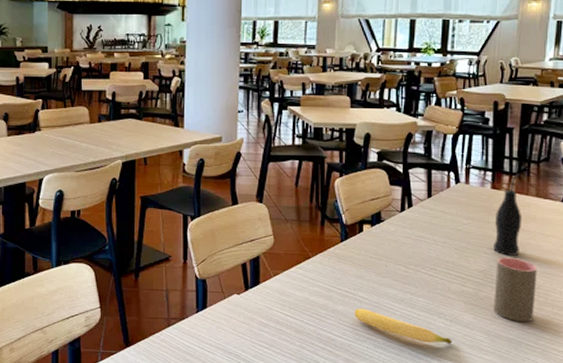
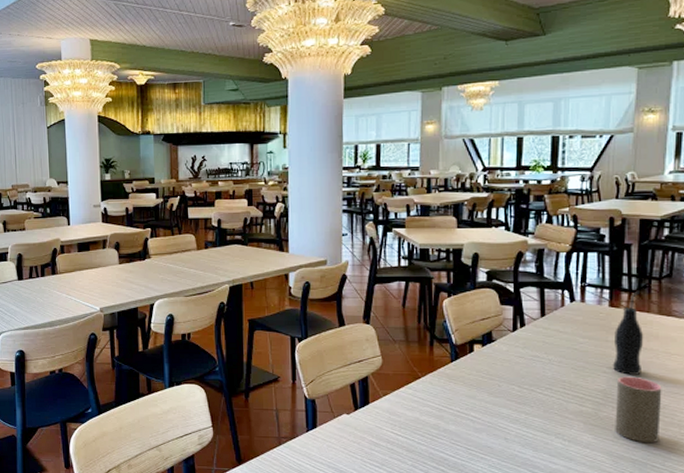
banana: present [354,309,453,344] -> none [467,428,572,464]

